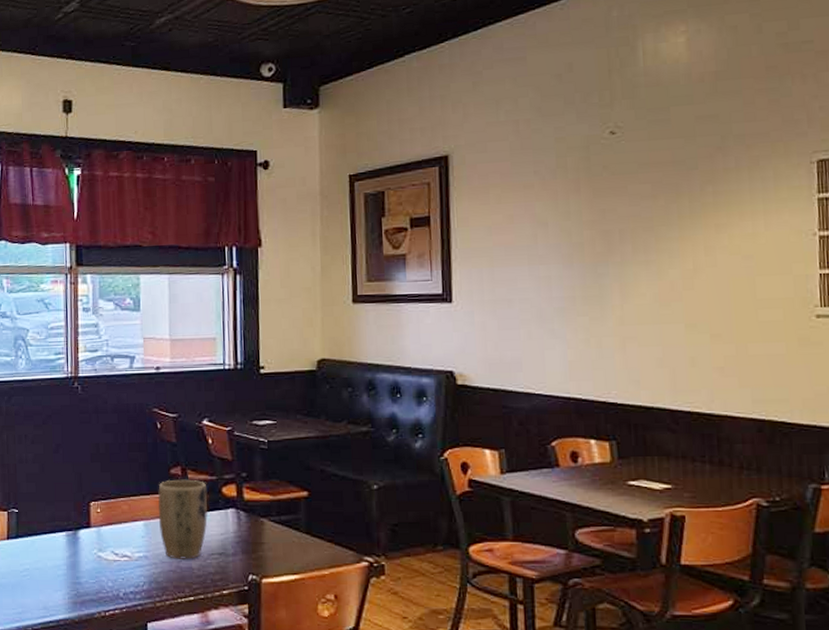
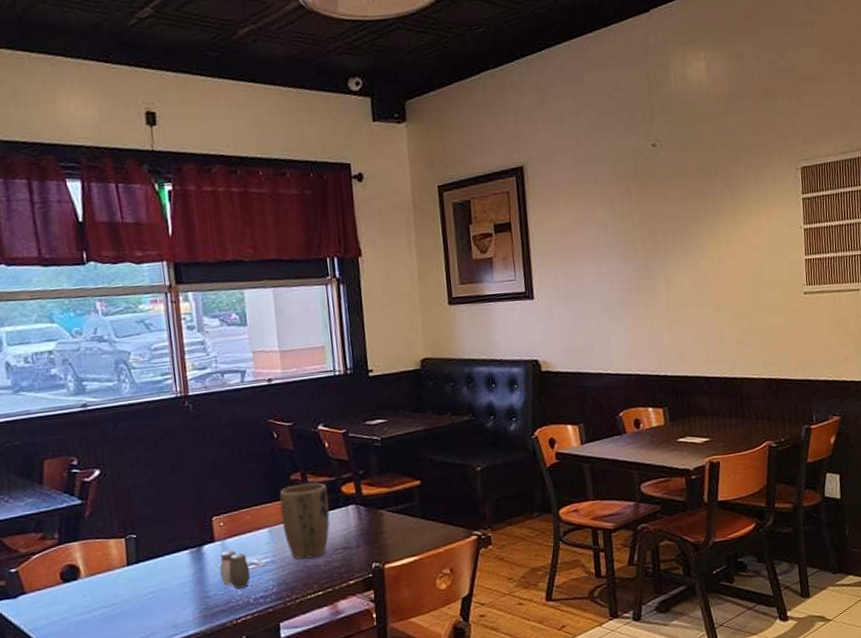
salt and pepper shaker: none [93,539,123,580] -> present [220,550,251,589]

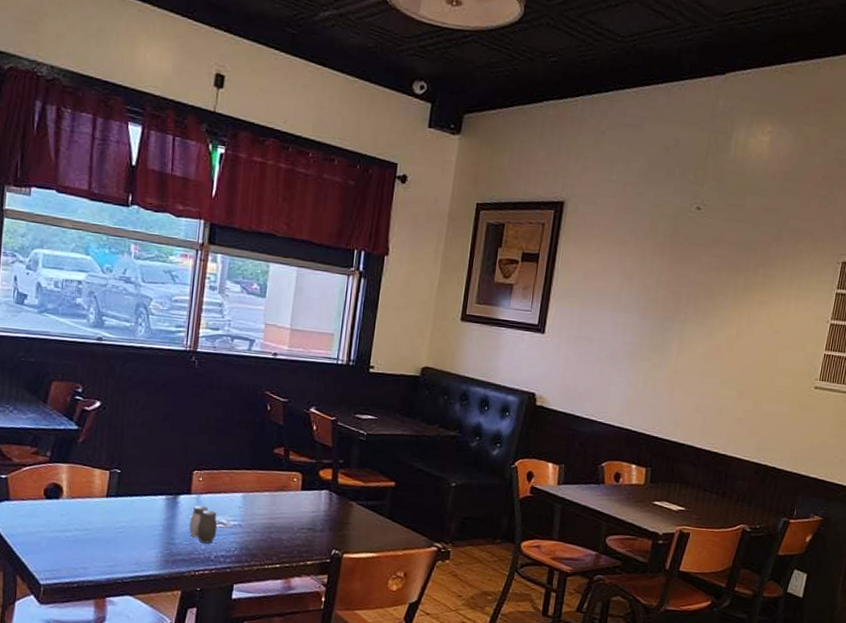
plant pot: present [279,483,330,560] -> none [256,458,306,531]

